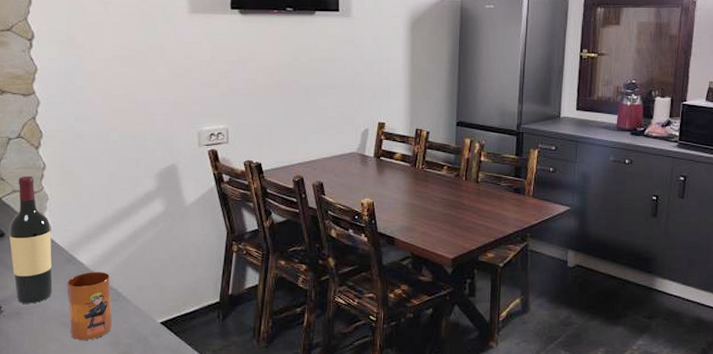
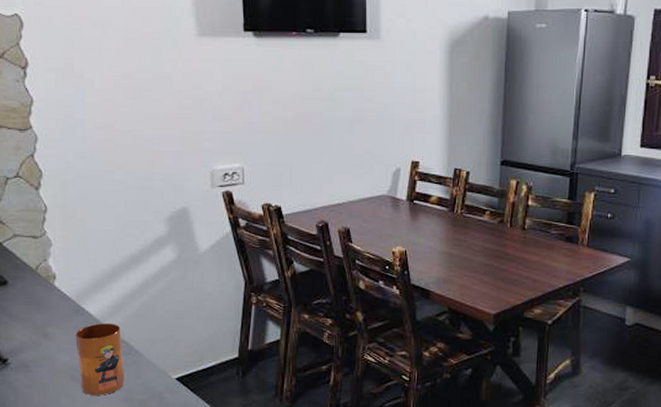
wine bottle: present [9,176,53,304] -> none [11,219,60,356]

